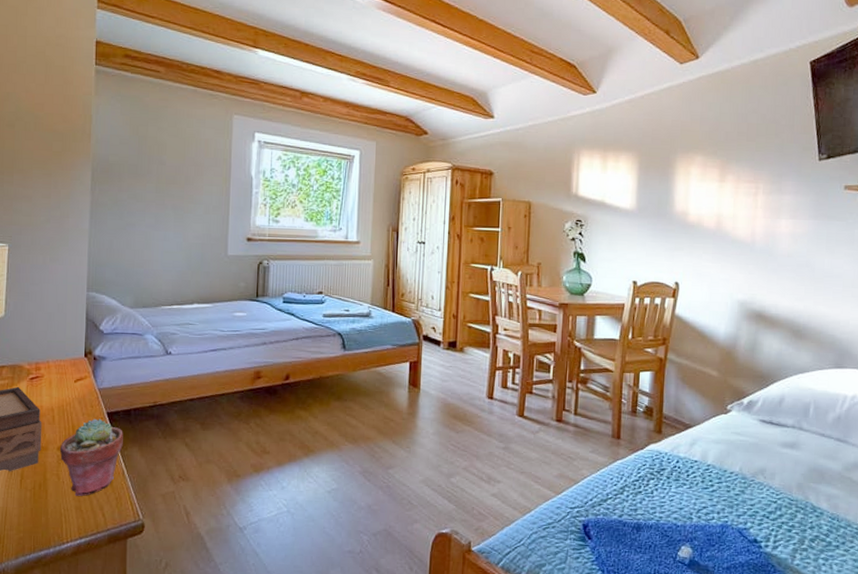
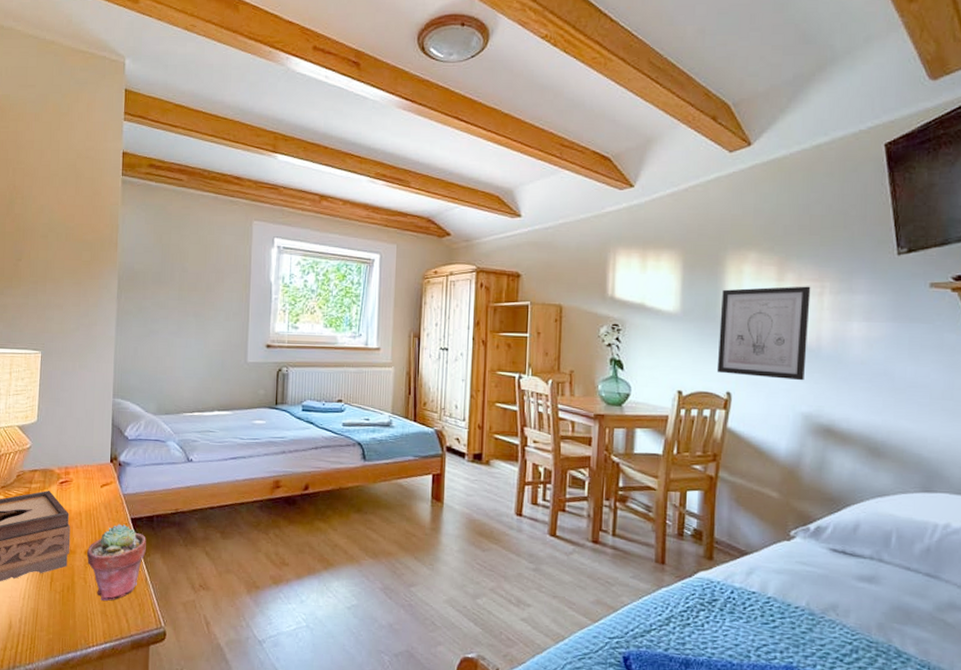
wall art: none [667,187,747,272] -> present [716,286,811,381]

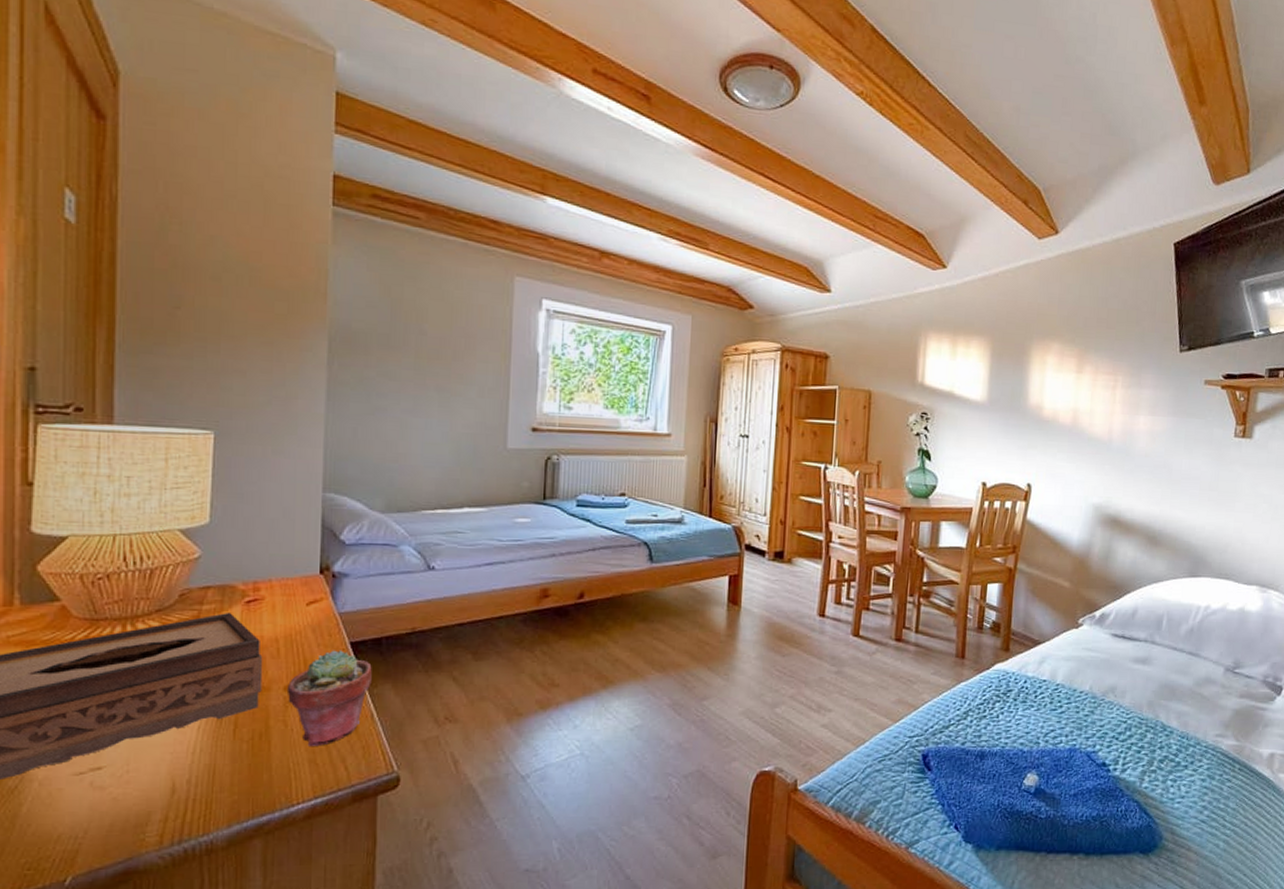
wall art: present [716,286,811,381] -> none [1019,379,1106,473]

